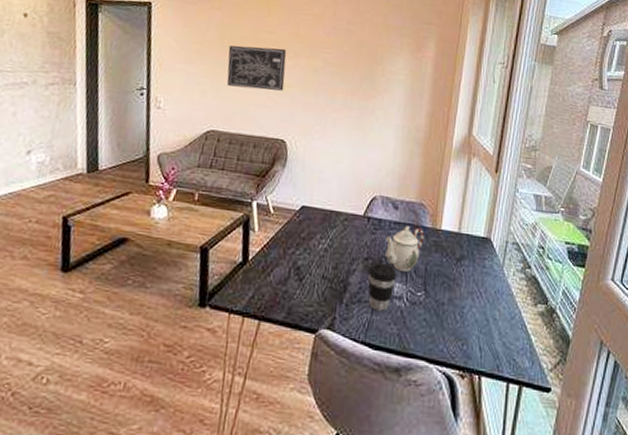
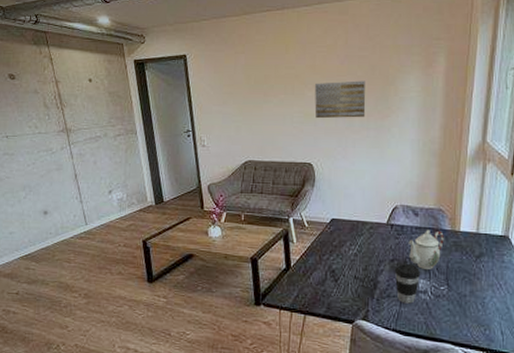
wall art: present [226,45,287,91] -> none [255,81,307,121]
wall art: none [294,52,352,96] -> present [314,80,366,119]

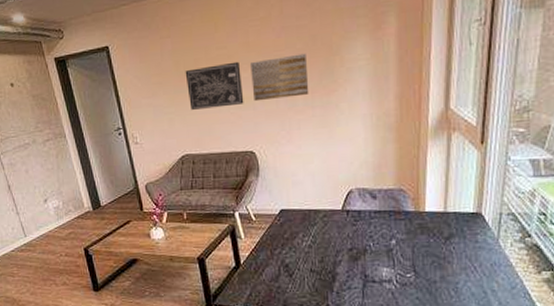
wall art: none [255,81,307,121] -> present [185,61,244,110]
coffee cup: present [395,264,421,304] -> none [355,252,384,295]
teapot: present [408,230,444,269] -> none [367,213,407,256]

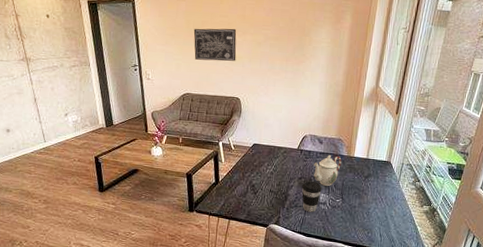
wall art: present [251,53,309,102] -> none [243,30,286,62]
coffee cup: none [355,252,384,295] -> present [302,181,322,212]
teapot: none [367,213,407,256] -> present [313,155,342,186]

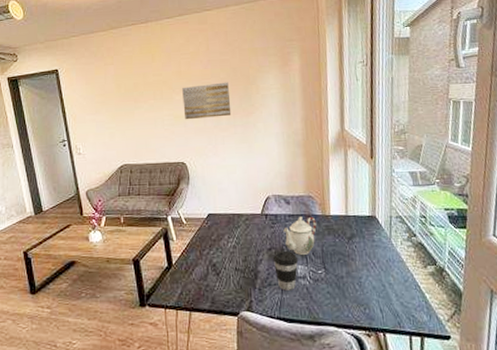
wall art: present [193,28,237,62] -> none [125,86,177,126]
wall art: none [243,30,286,62] -> present [182,82,232,120]

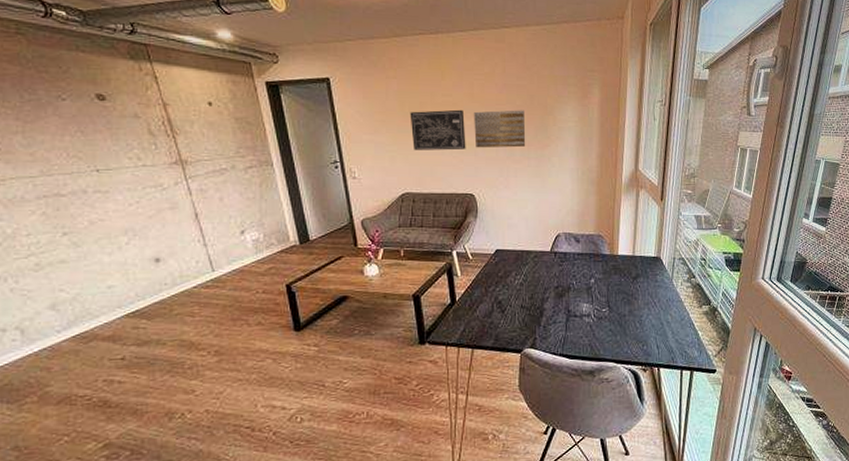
wall art: none [125,86,177,126] -> present [410,109,466,151]
coffee cup: present [273,251,299,291] -> none [560,290,584,328]
teapot: present [283,216,317,255] -> none [571,255,604,293]

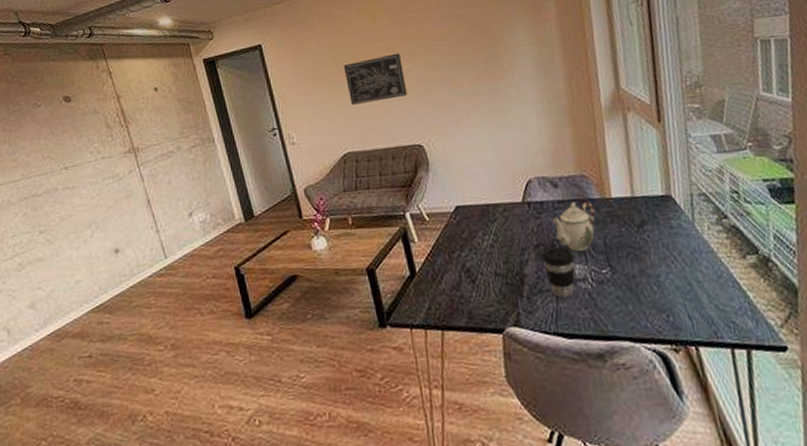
wall art: present [474,110,526,148] -> none [412,41,475,93]
coffee cup: none [560,290,584,328] -> present [542,247,576,298]
teapot: none [571,255,604,293] -> present [552,201,595,251]

